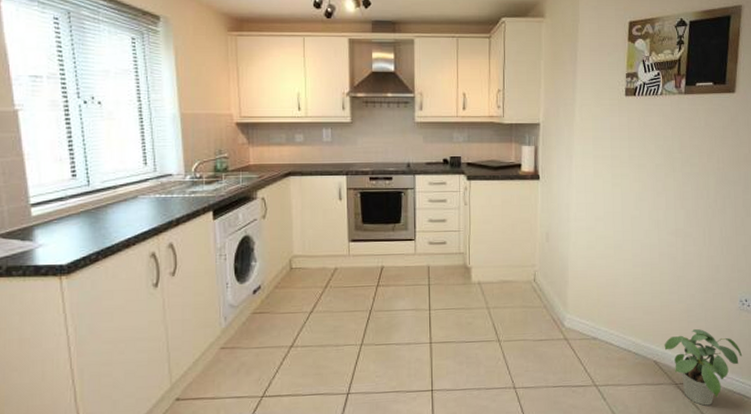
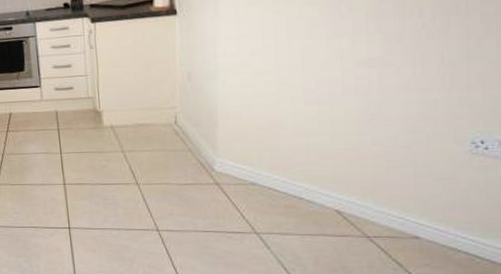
potted plant: present [664,328,743,406] -> none [350,175,474,263]

